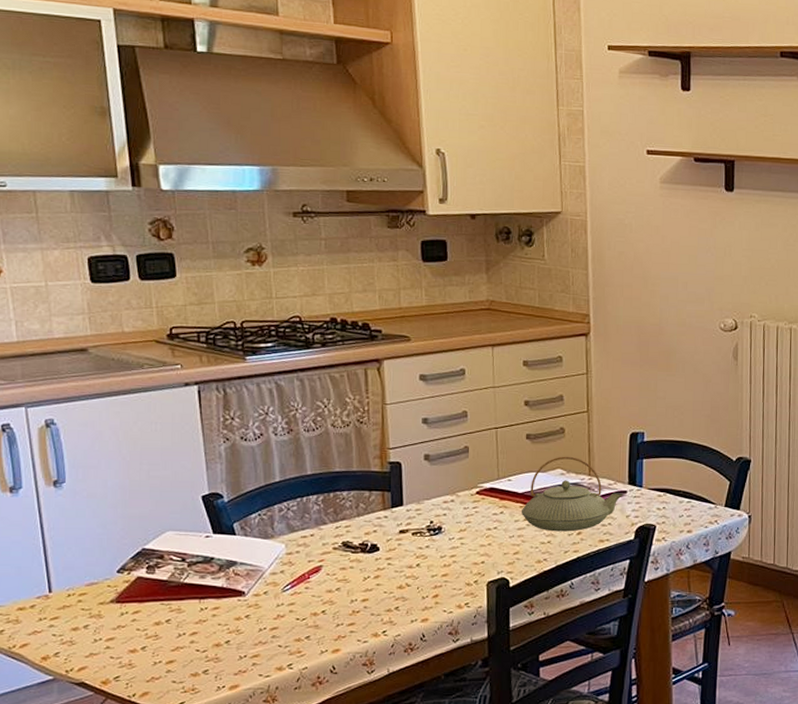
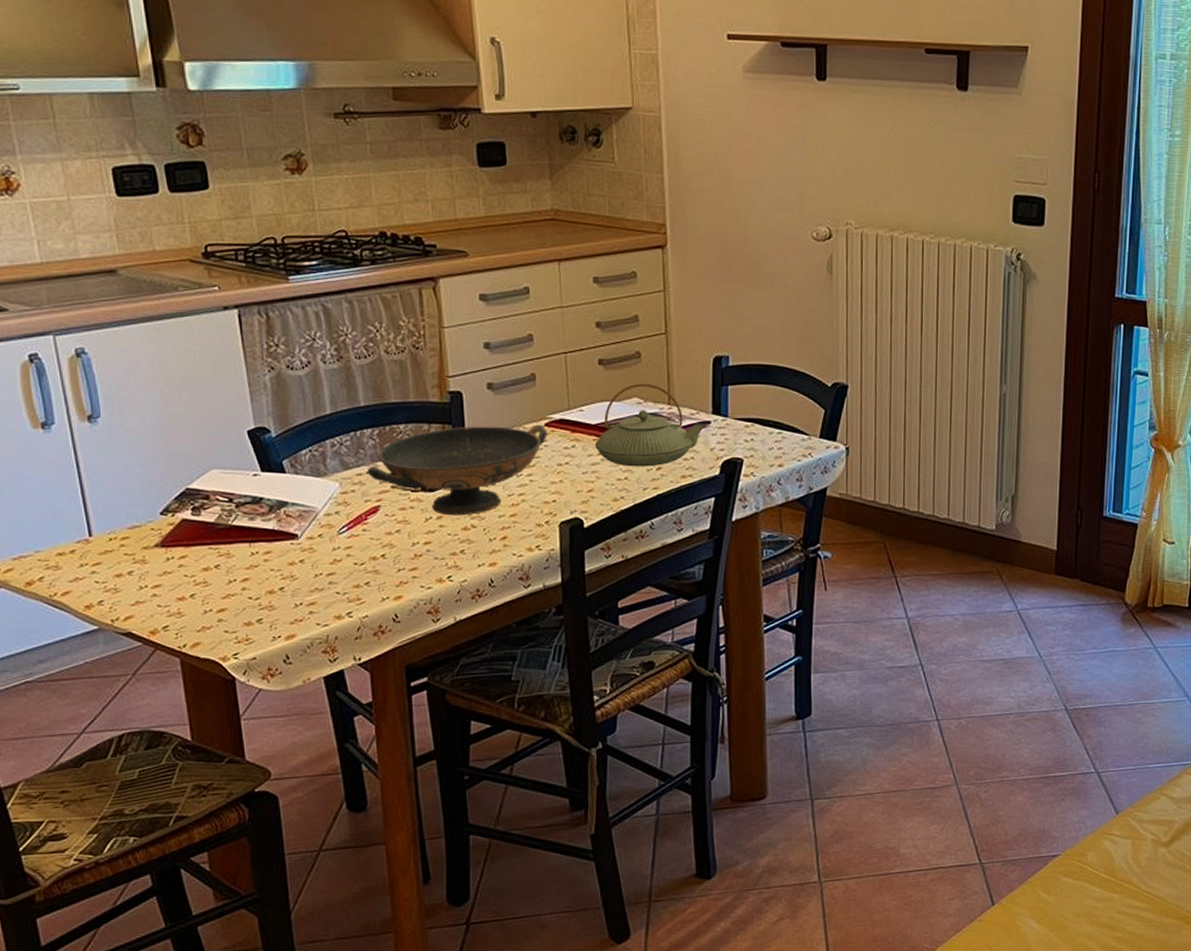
decorative bowl: none [311,492,478,575] -> present [367,424,548,516]

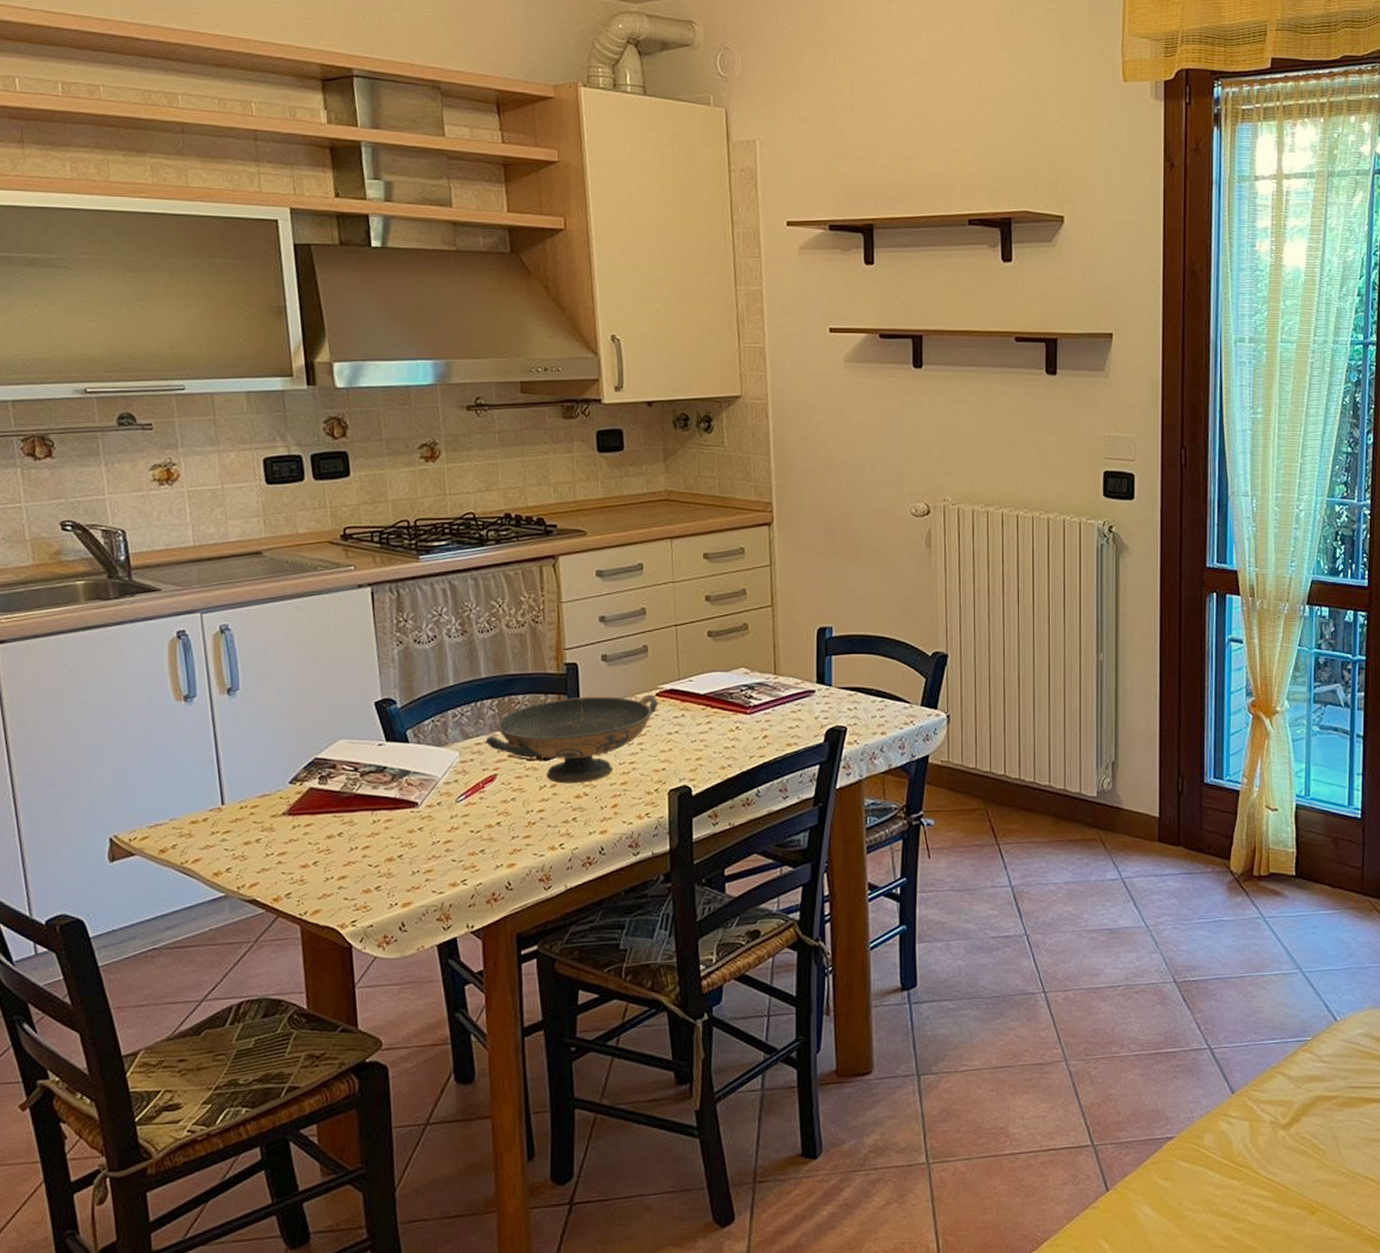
teapot: present [594,383,707,467] -> none [703,654,811,735]

